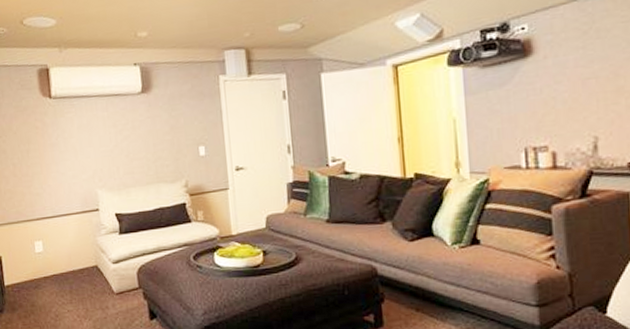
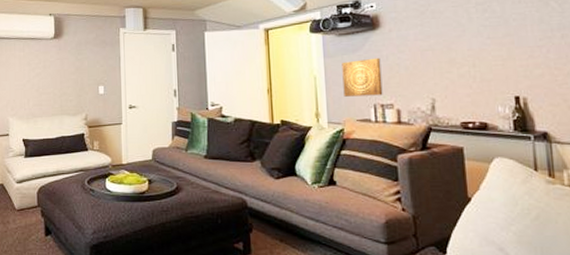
wall art: none [486,91,536,141] -> present [342,57,383,97]

